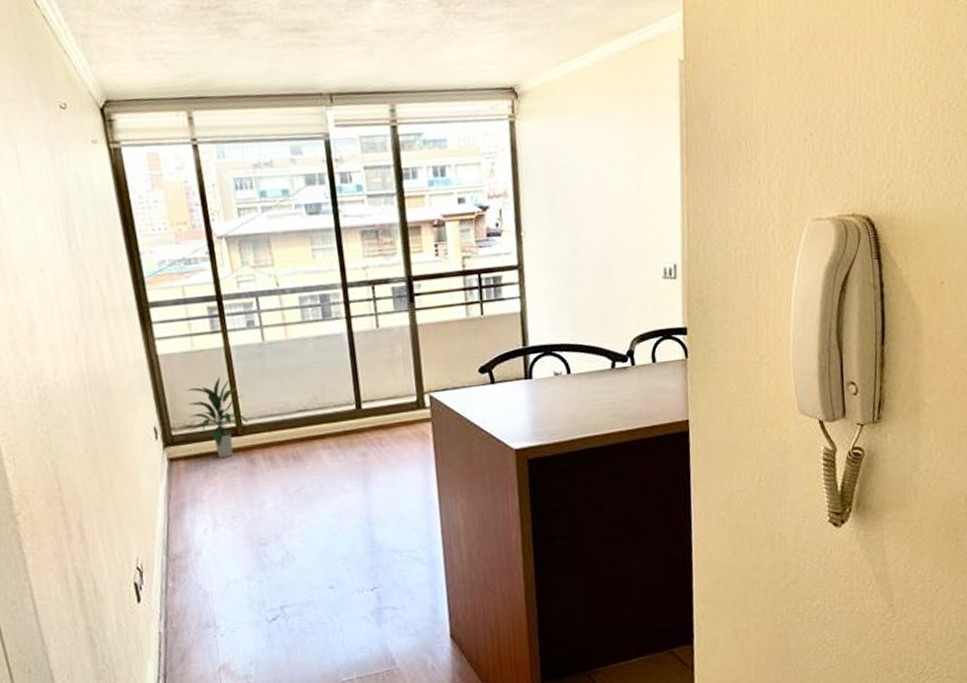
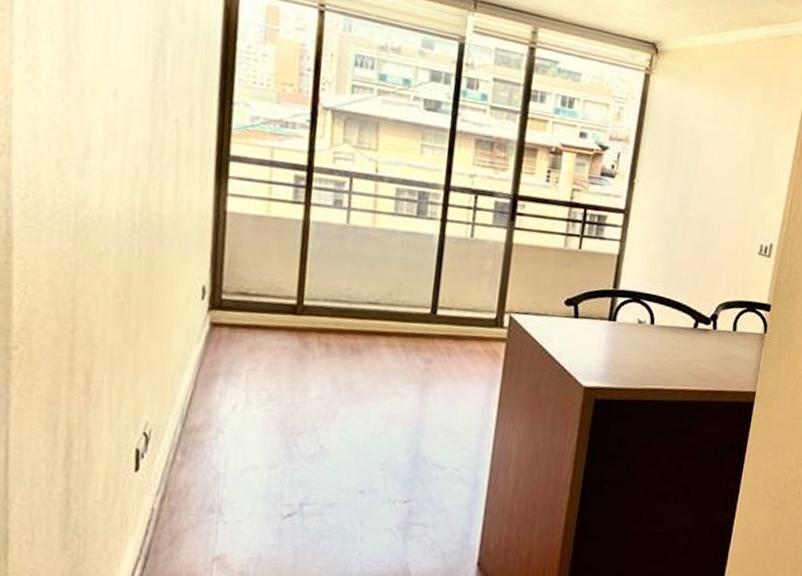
indoor plant: present [185,376,249,459] -> none [245,249,311,335]

